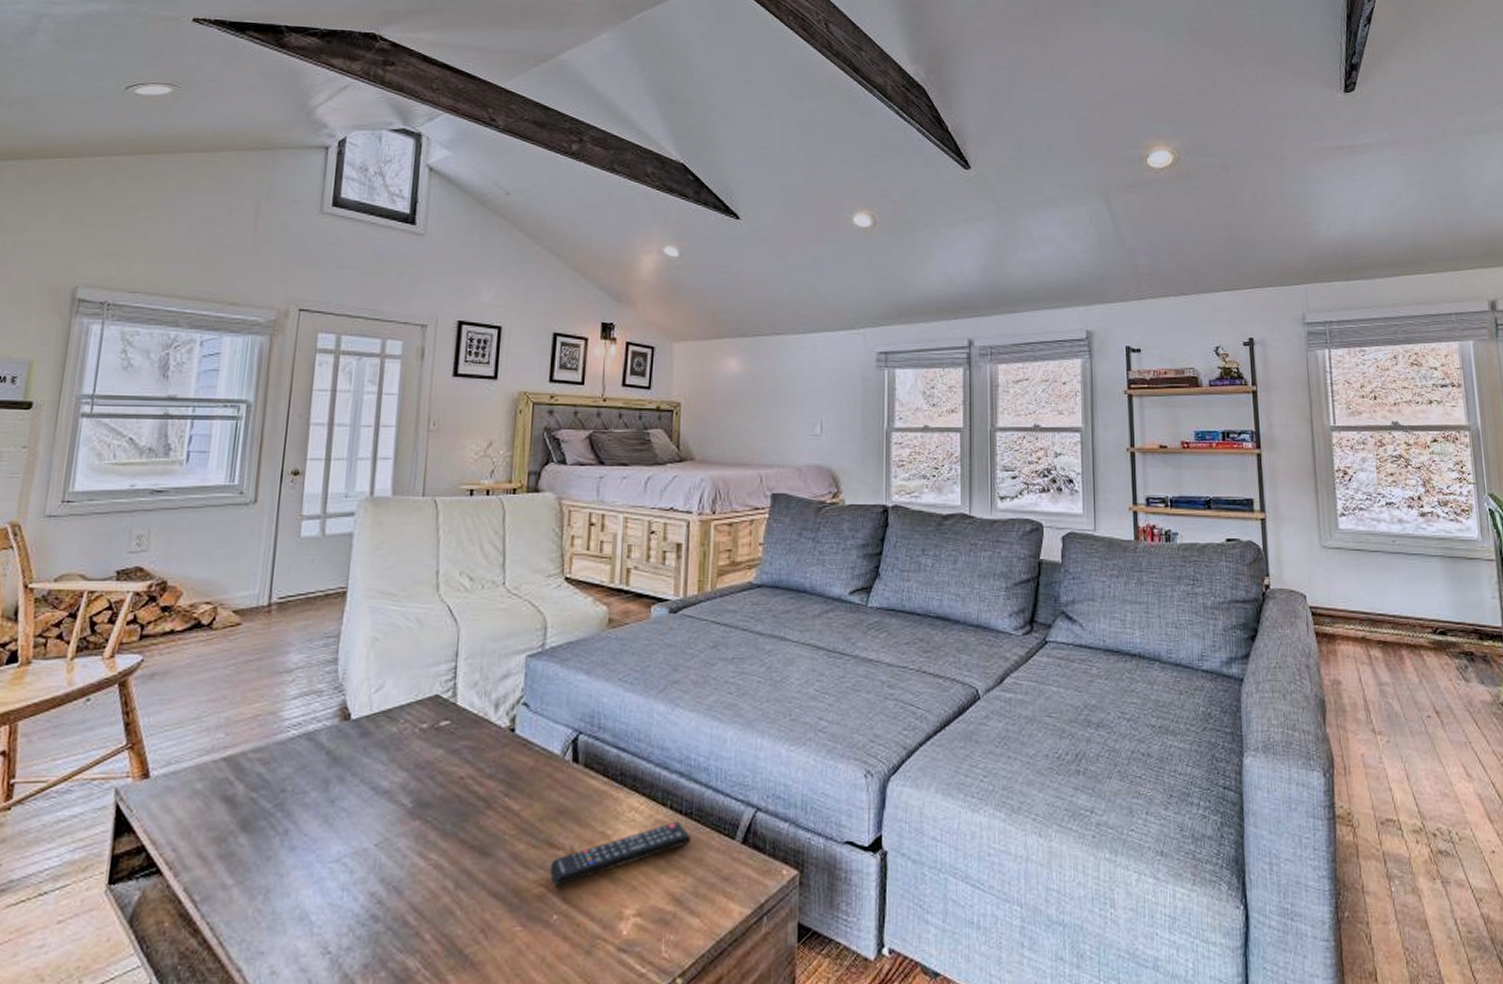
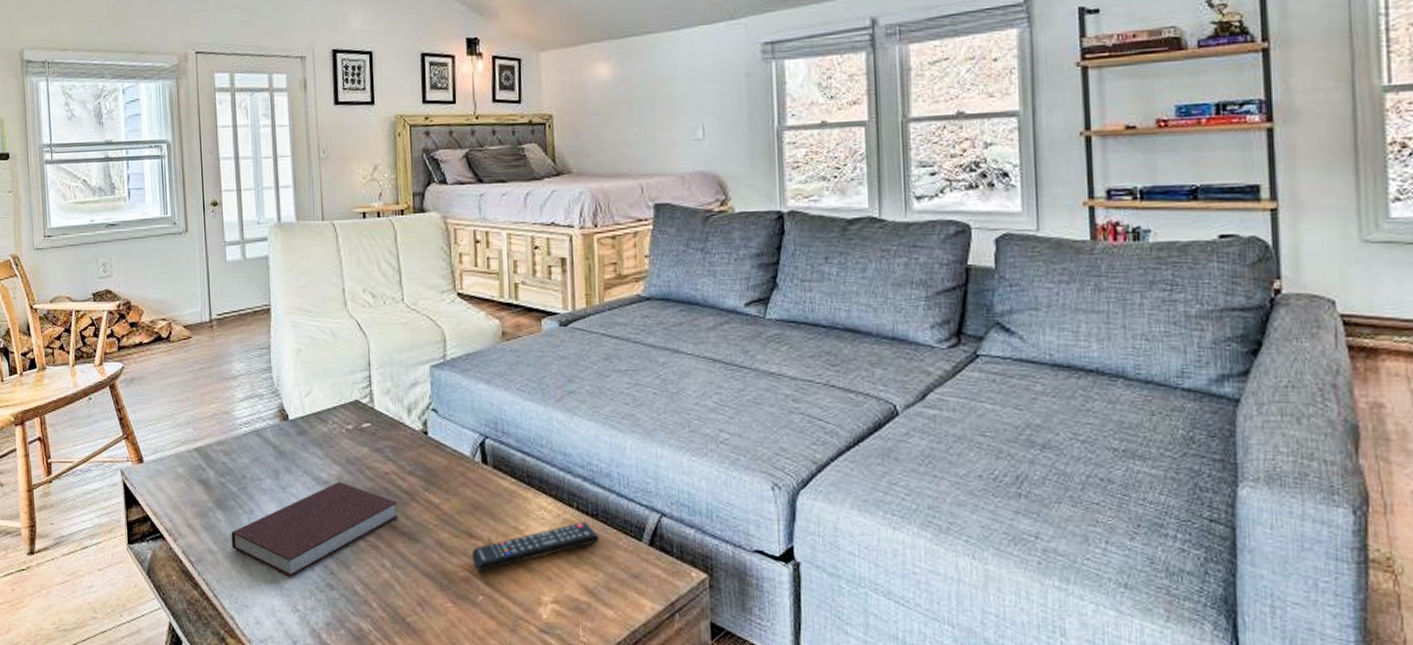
notebook: none [253,790,471,911] -> present [231,481,399,577]

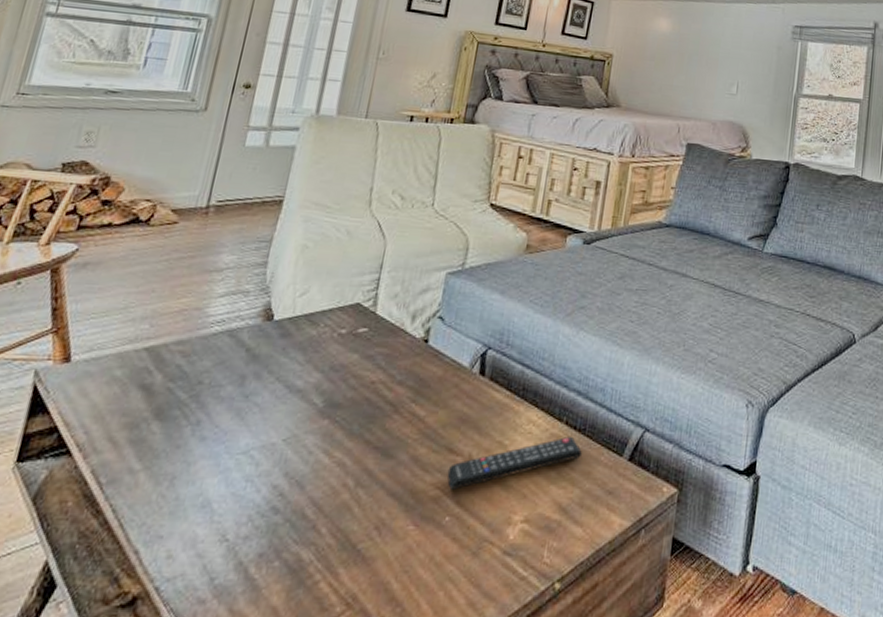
notebook: present [231,481,399,577] -> none [160,390,379,500]

